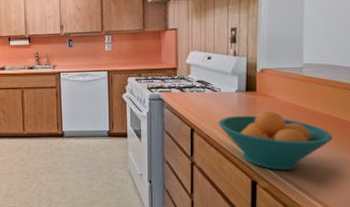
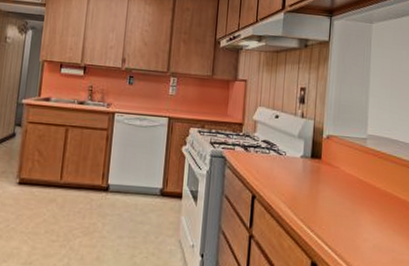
fruit bowl: present [218,110,333,170] -> none [281,181,393,253]

